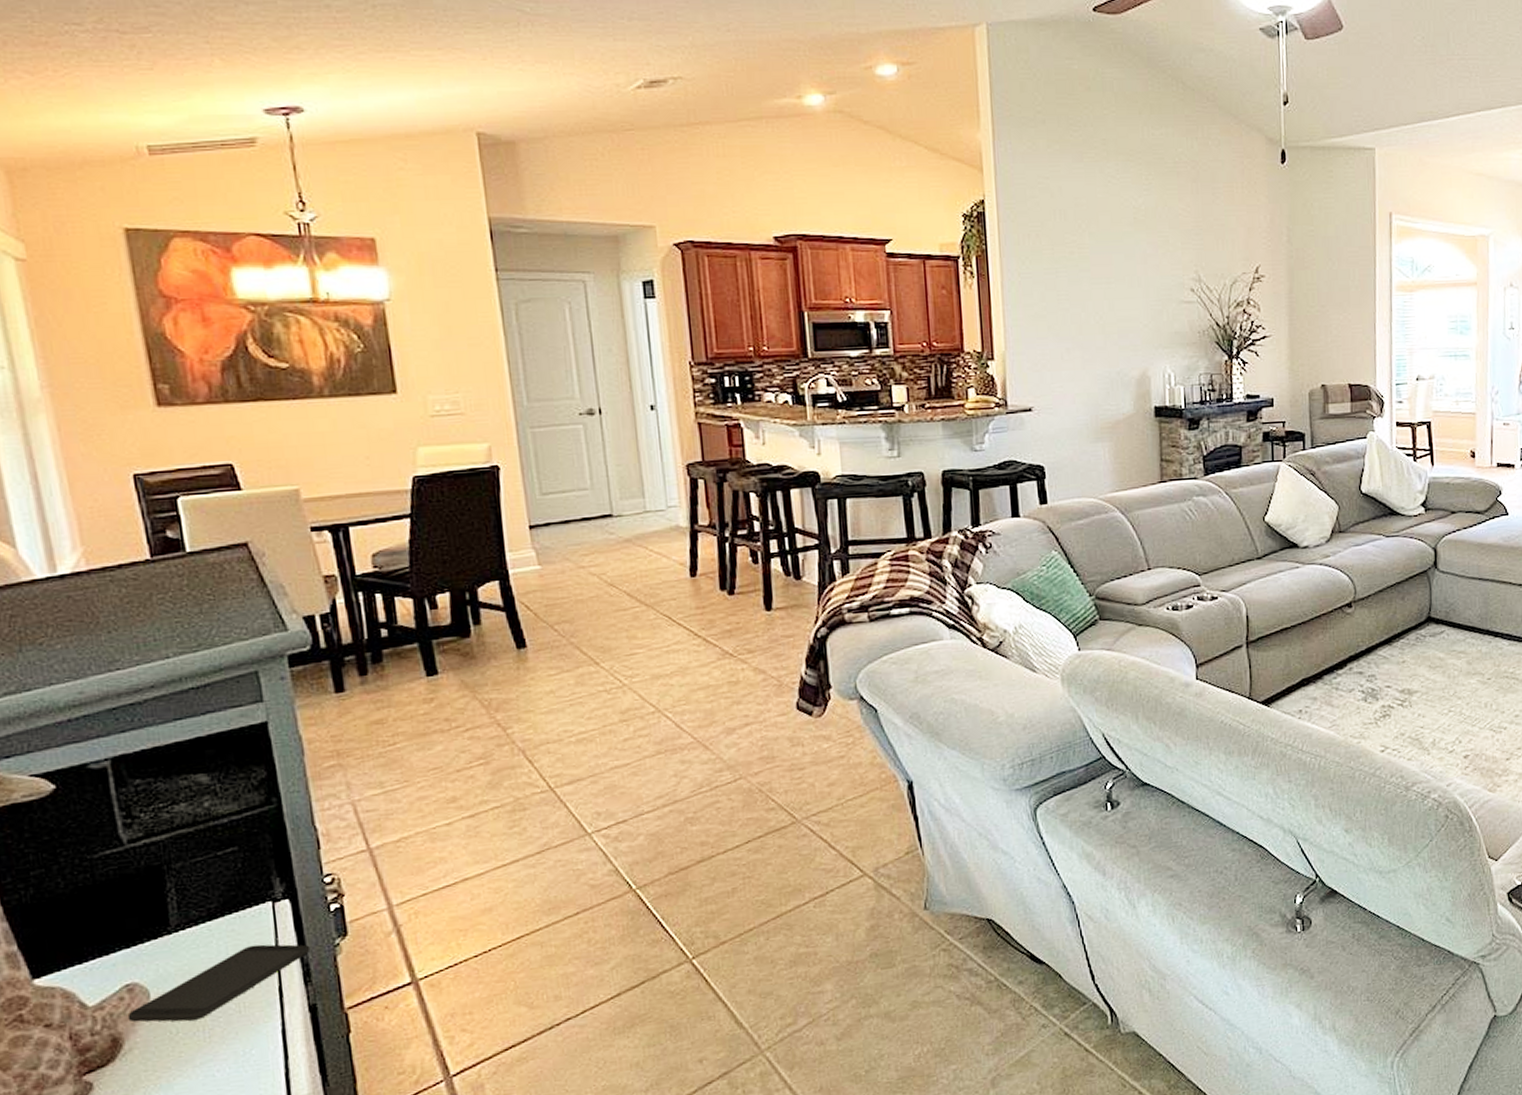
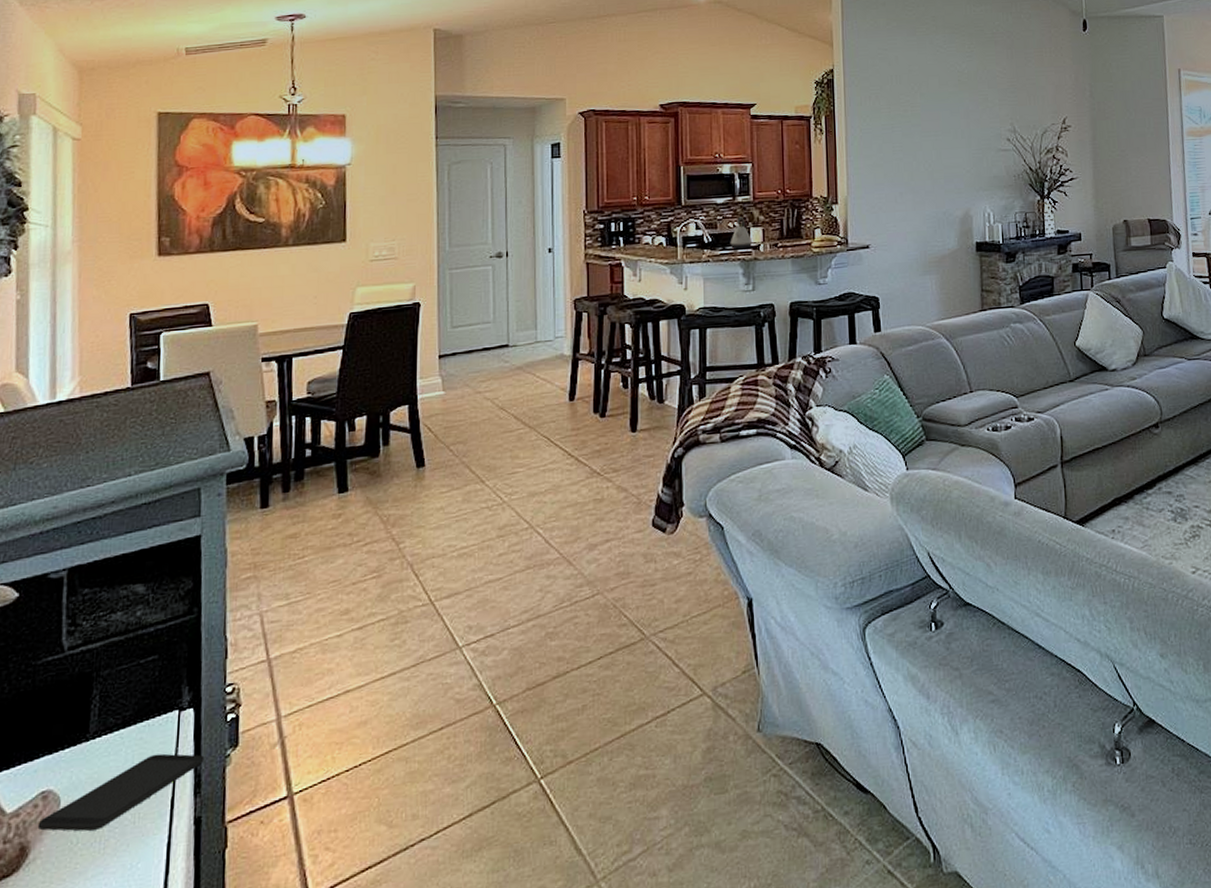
kettle: none [868,372,894,411] -> present [730,216,752,250]

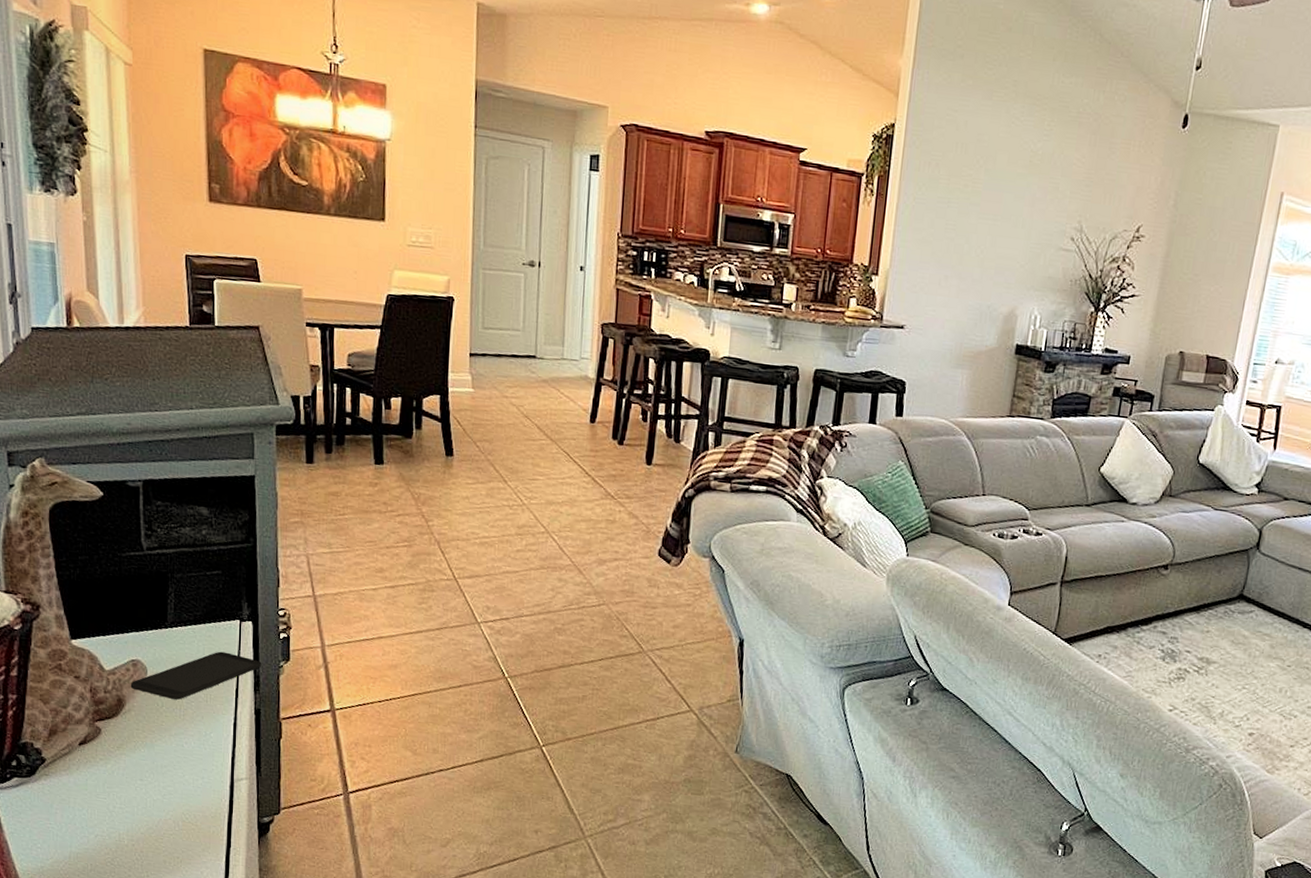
kettle: present [730,216,752,250] -> none [761,270,784,306]

